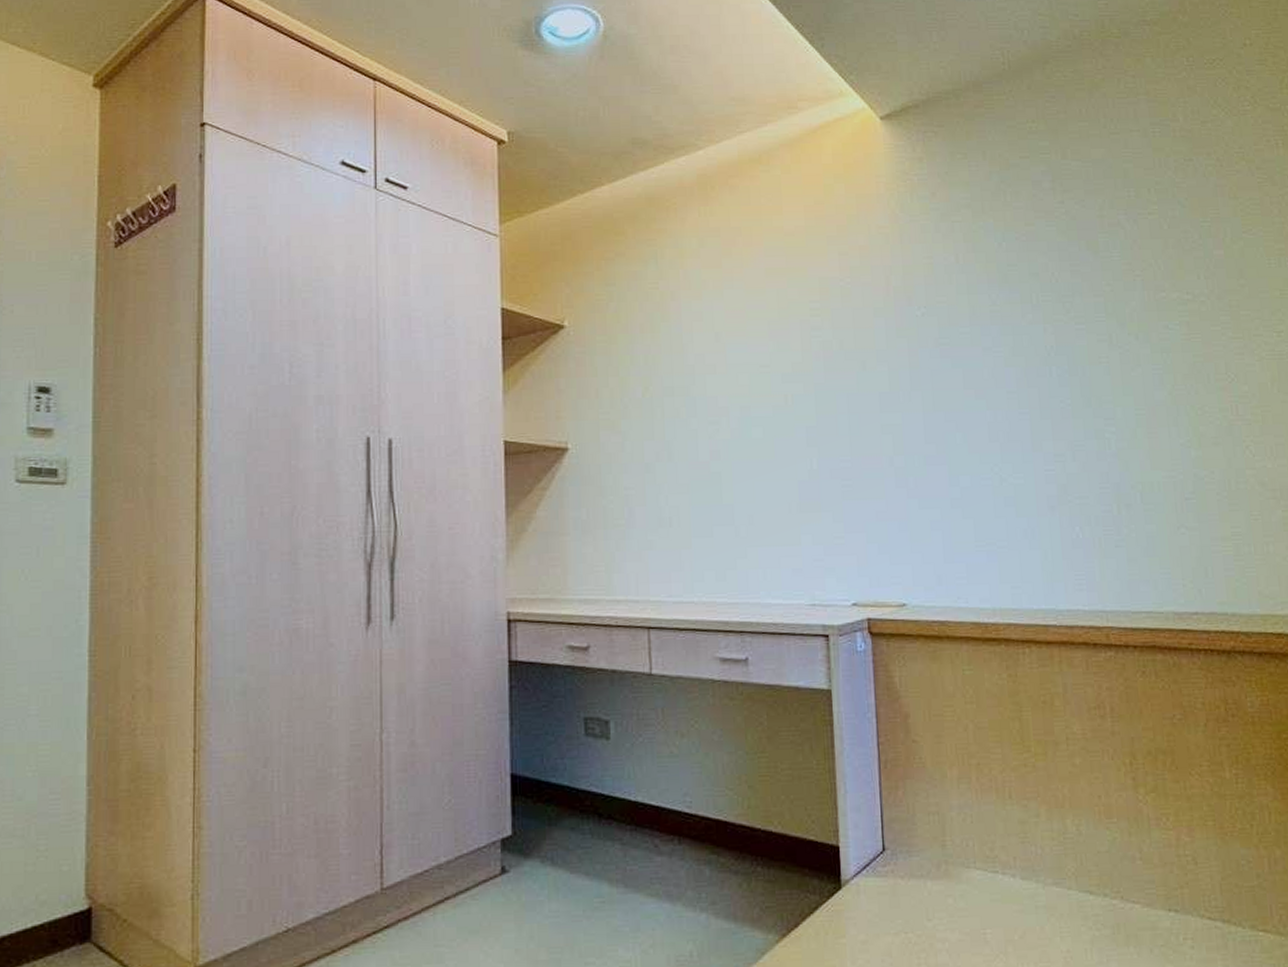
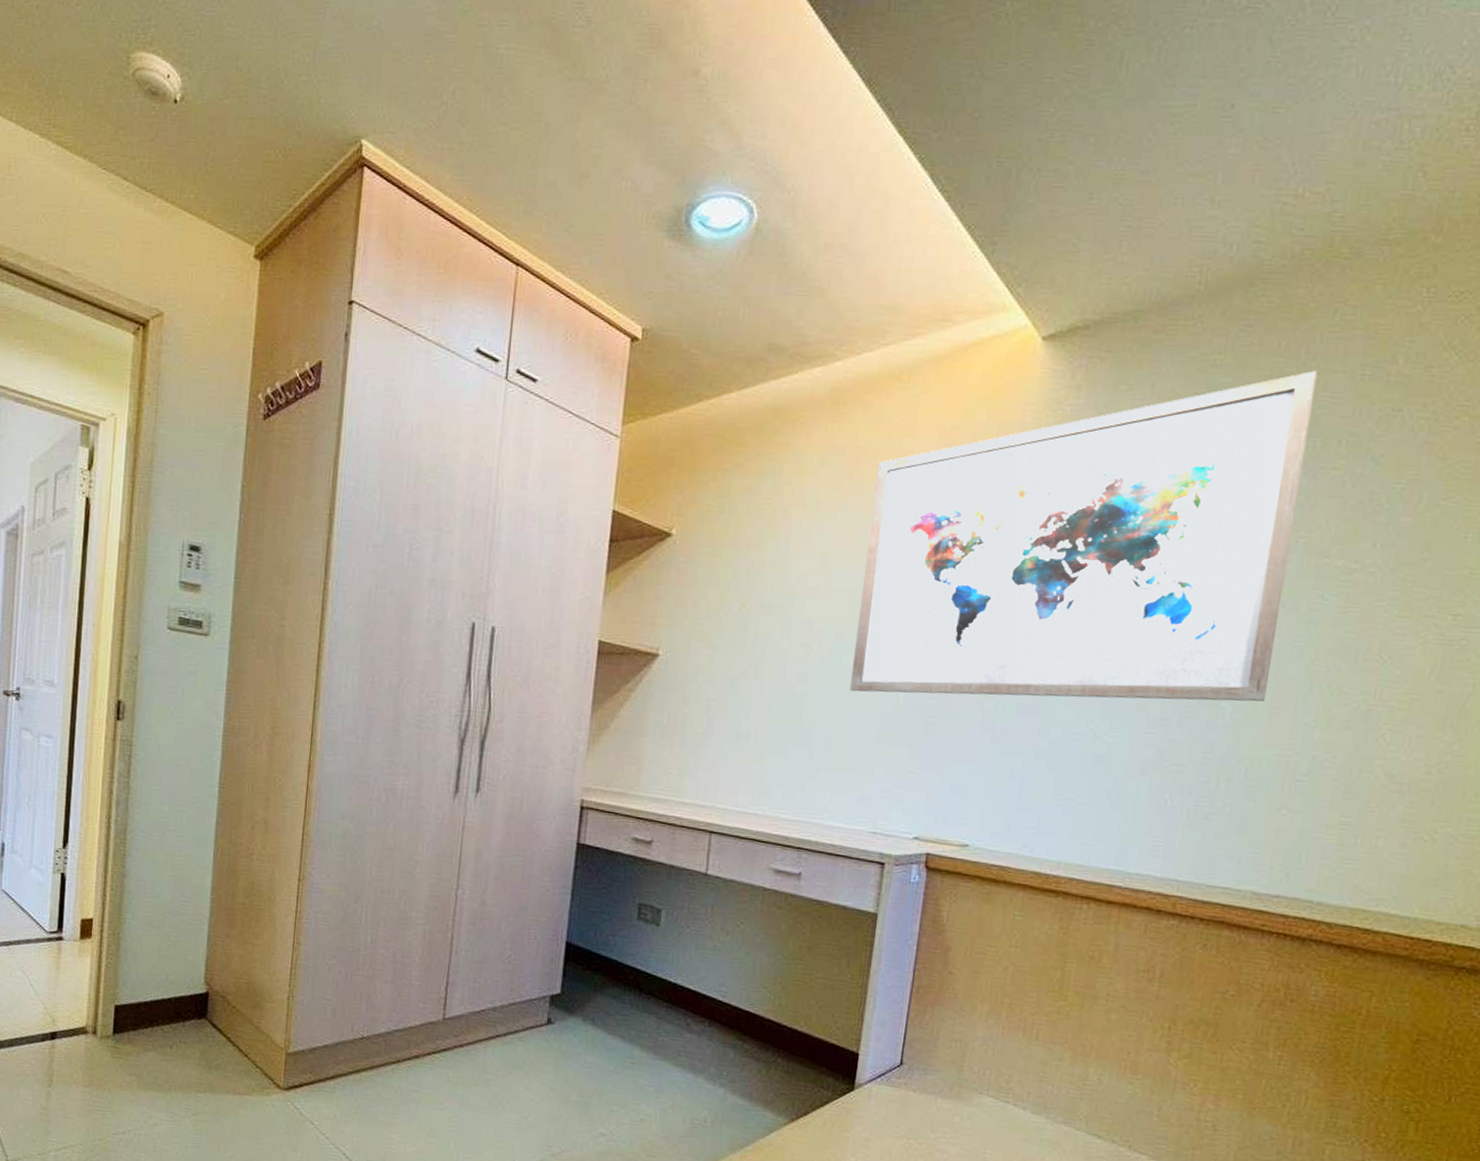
wall art: none [754,131,1141,463] -> present [850,370,1318,702]

